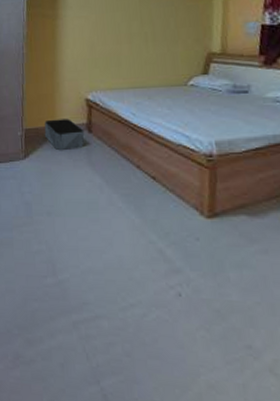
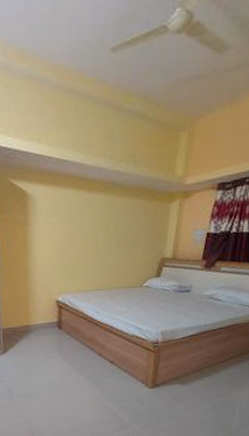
storage bin: present [44,119,85,151] -> none [20,318,56,346]

